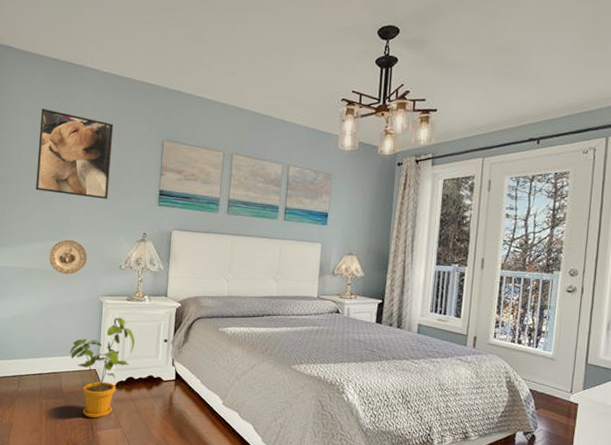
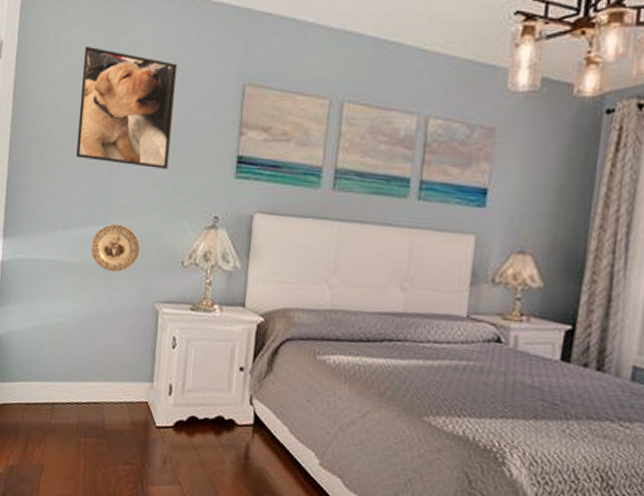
house plant: present [70,317,135,418] -> none [115,332,200,469]

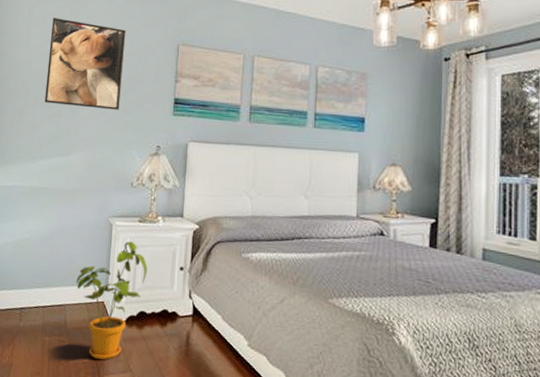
decorative plate: present [90,223,141,273] -> none [55,154,97,194]
house plant: none [115,332,200,469] -> present [76,241,147,360]

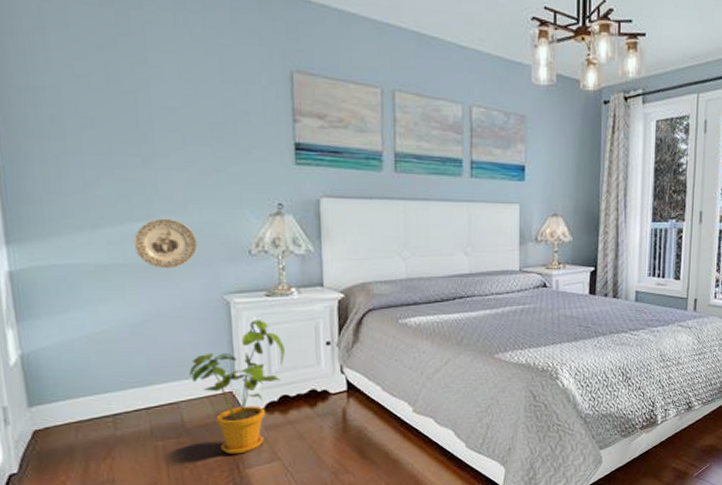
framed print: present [44,18,126,110] -> none [85,21,217,158]
decorative plate: none [55,154,97,194] -> present [133,218,198,269]

